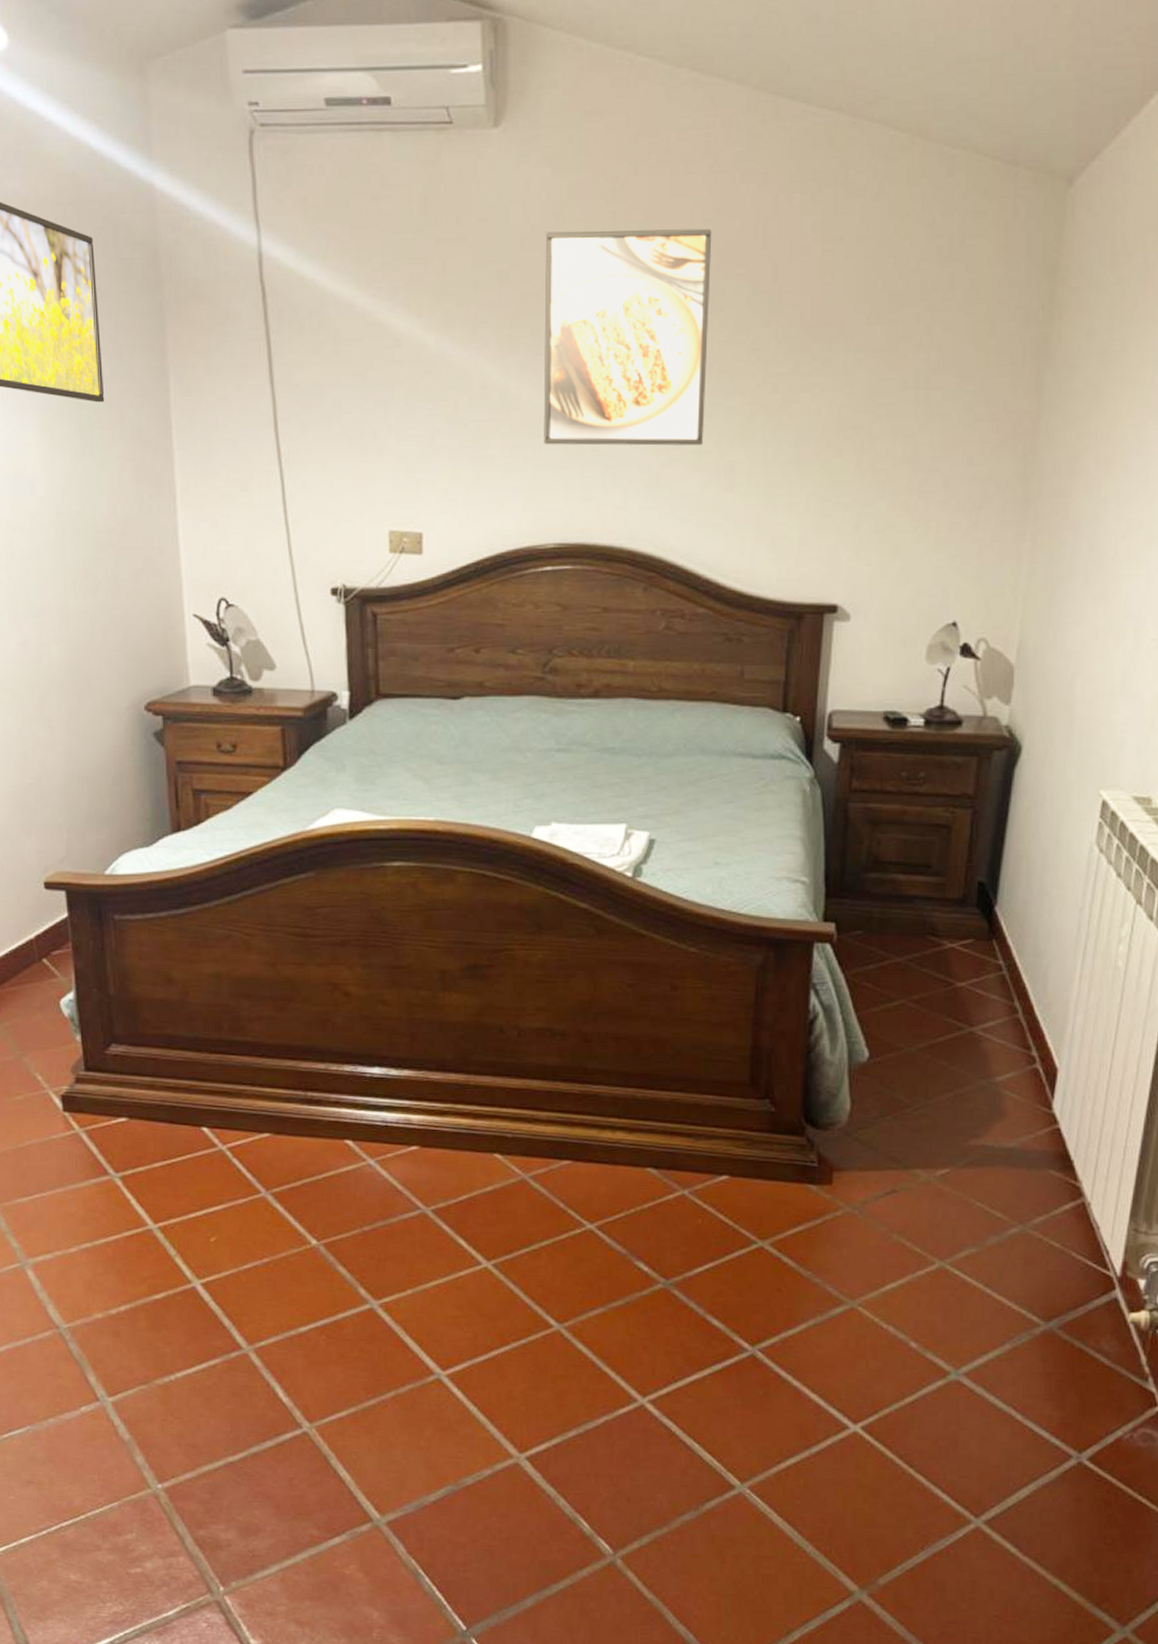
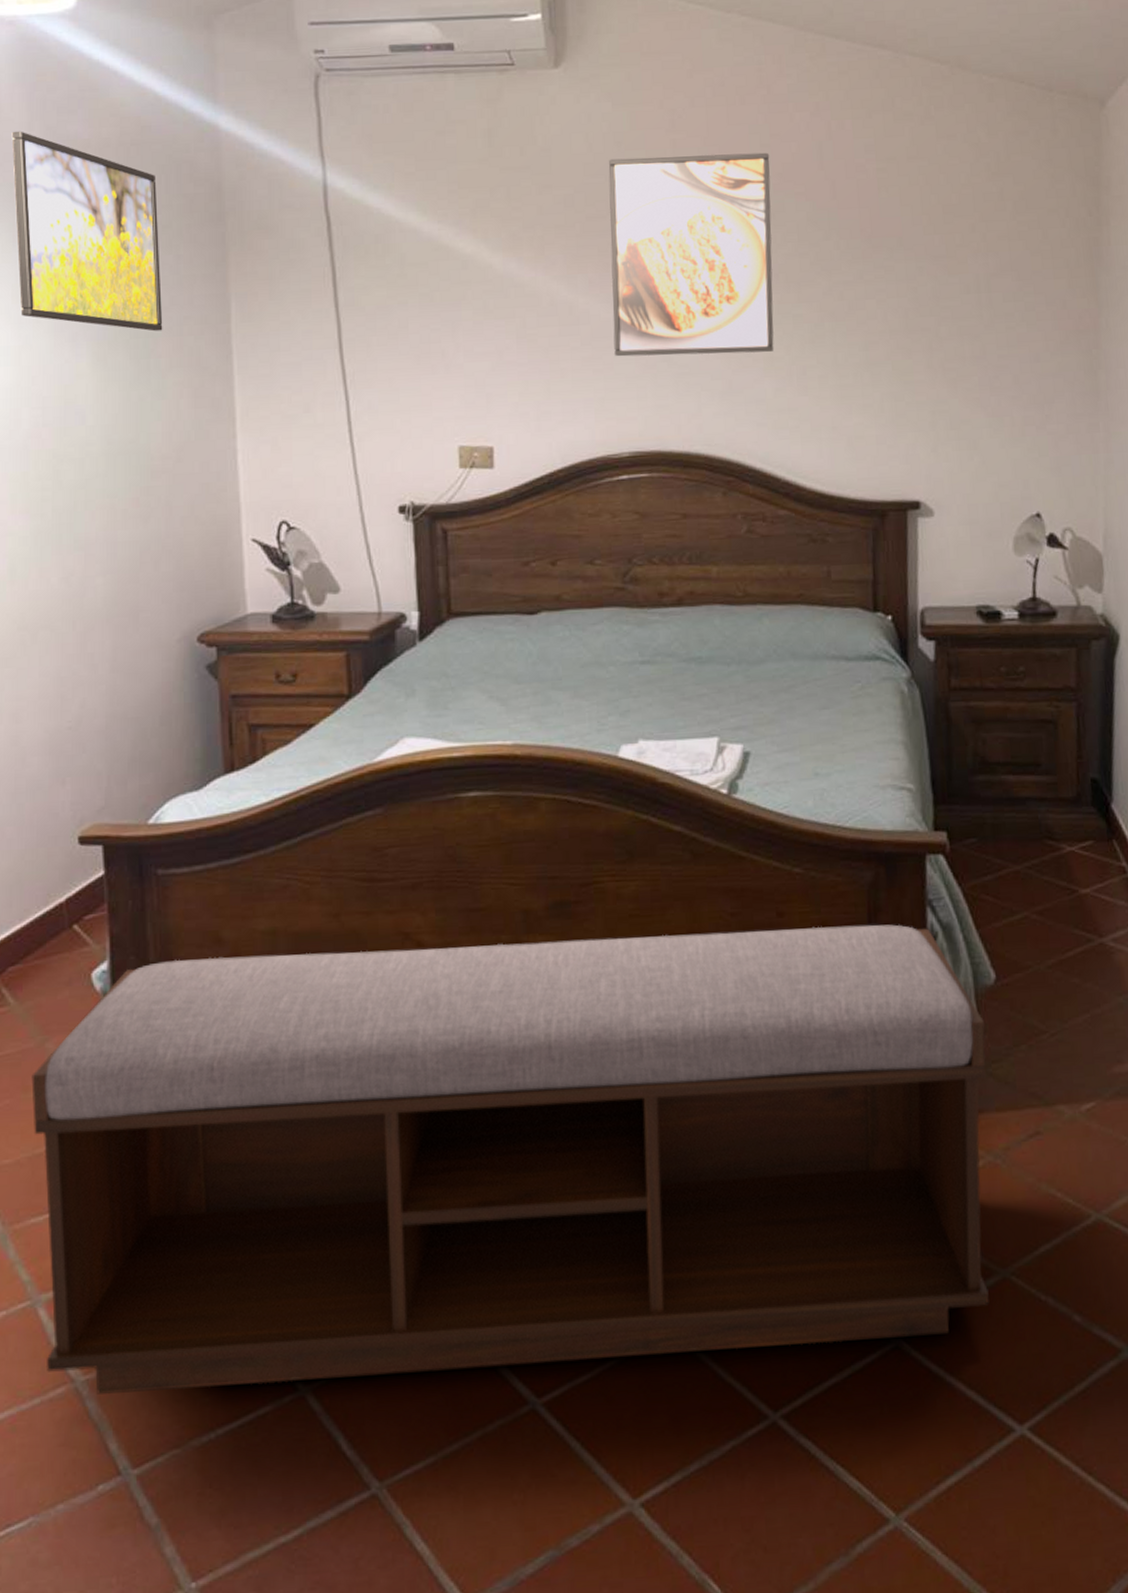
bench: none [12,994,856,1348] -> present [31,924,989,1394]

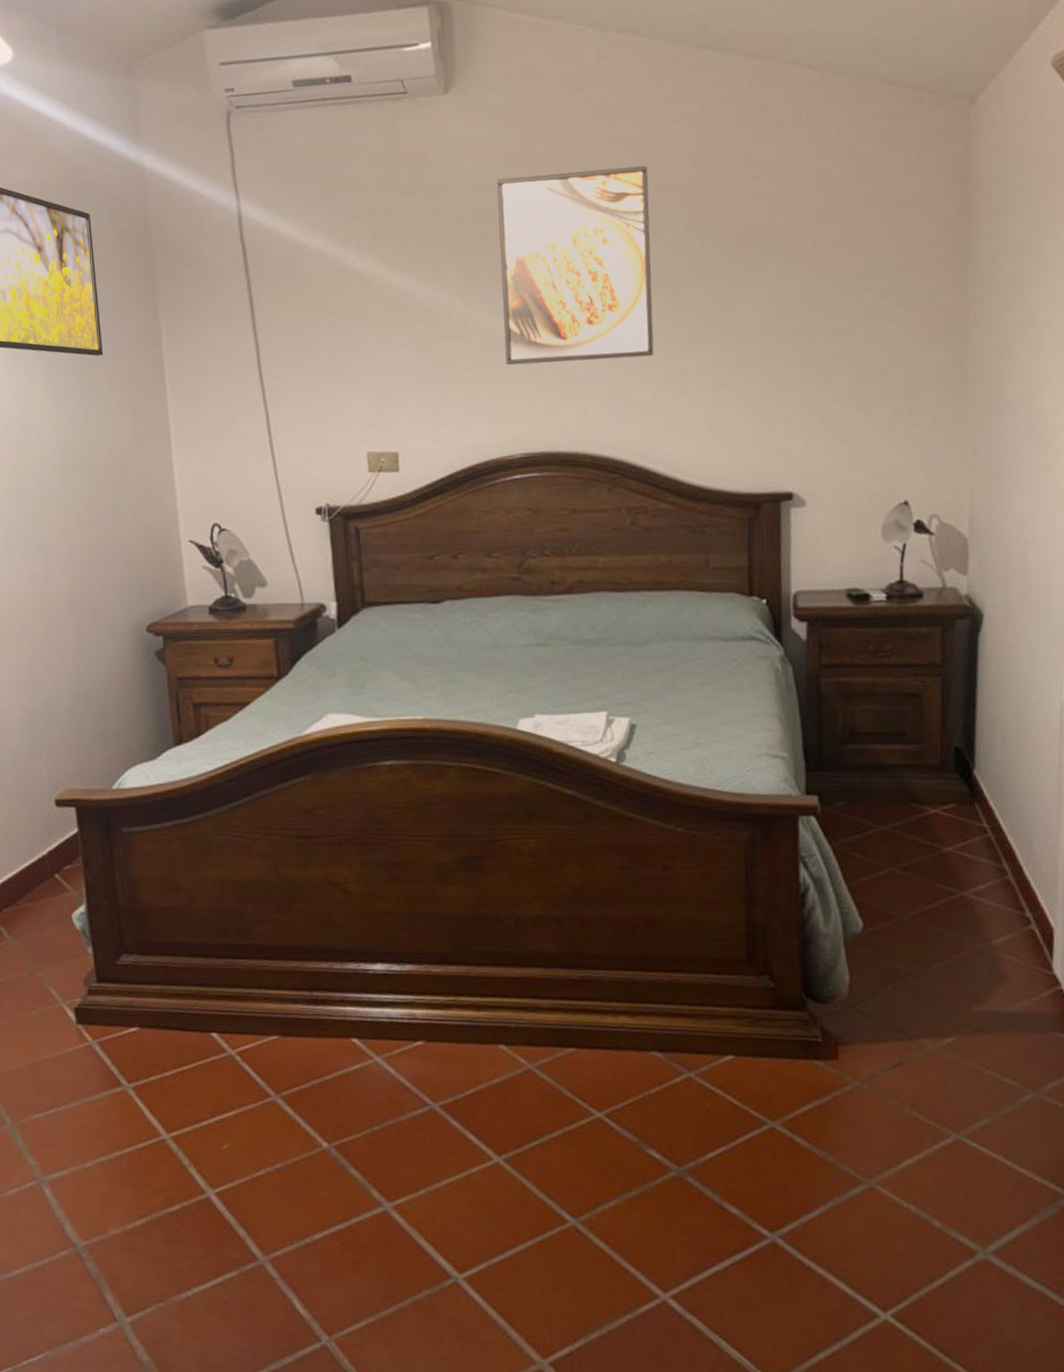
bench: present [31,924,989,1394] -> none [27,878,856,1257]

